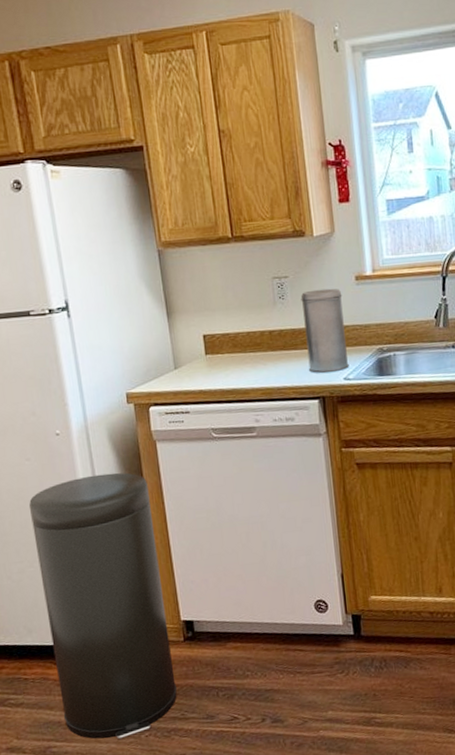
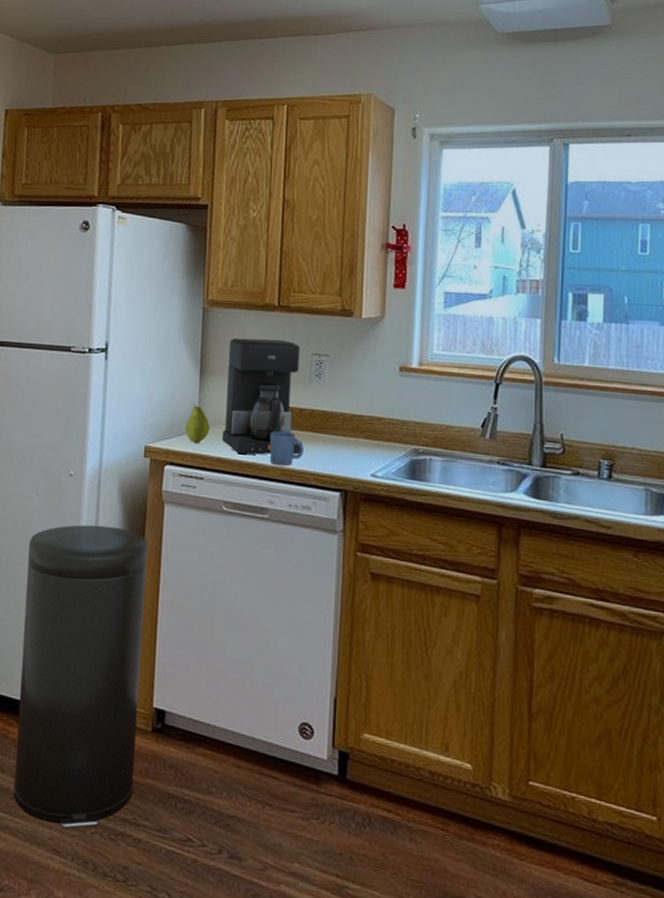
fruit: none [162,344,187,382] -> present [185,403,210,444]
coffee maker: none [190,269,277,383] -> present [222,337,303,455]
mug: none [245,354,279,388] -> present [269,431,304,467]
canister: present [300,288,349,374] -> none [334,373,383,467]

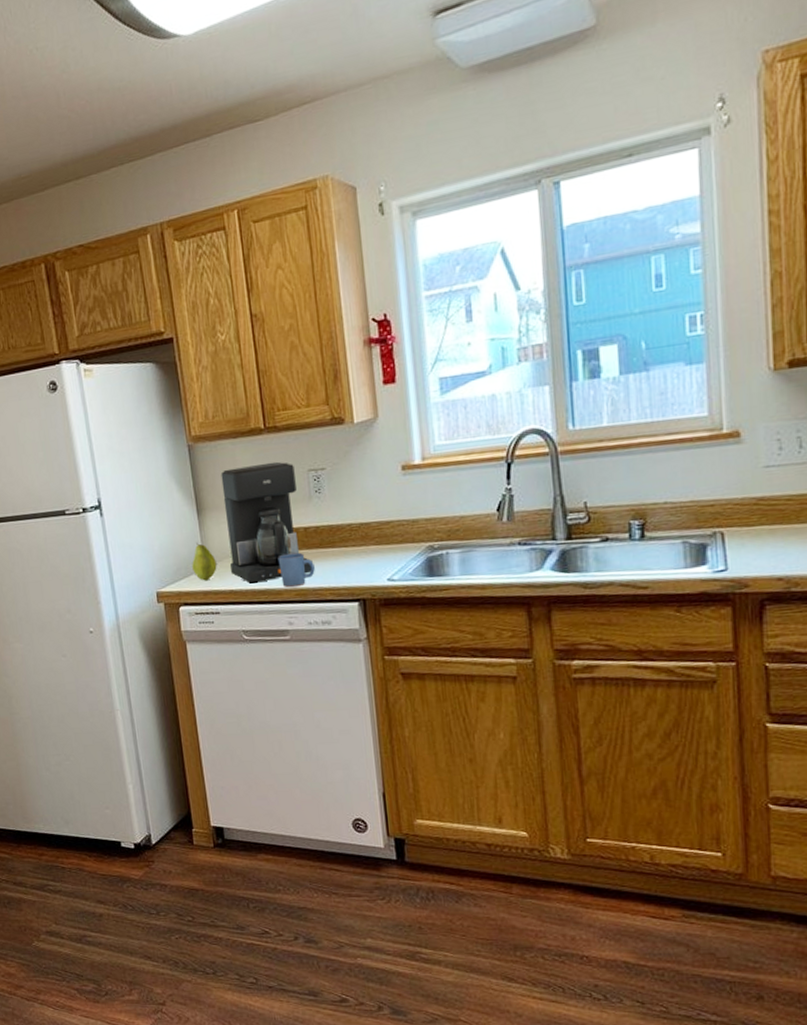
pedal bin: present [13,524,148,830] -> none [65,672,207,939]

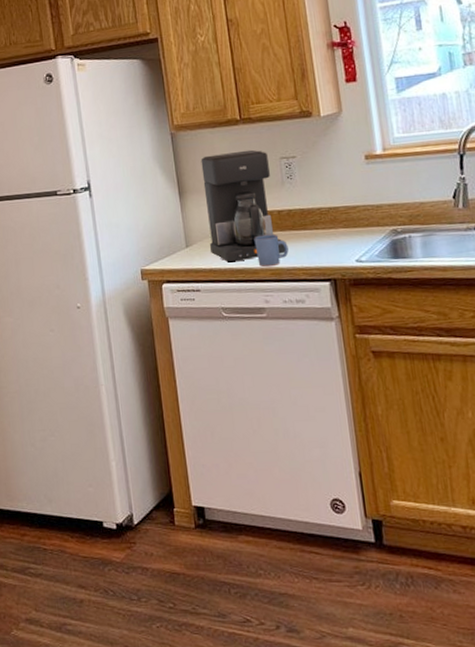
fruit: present [192,542,217,581] -> none [174,223,198,260]

